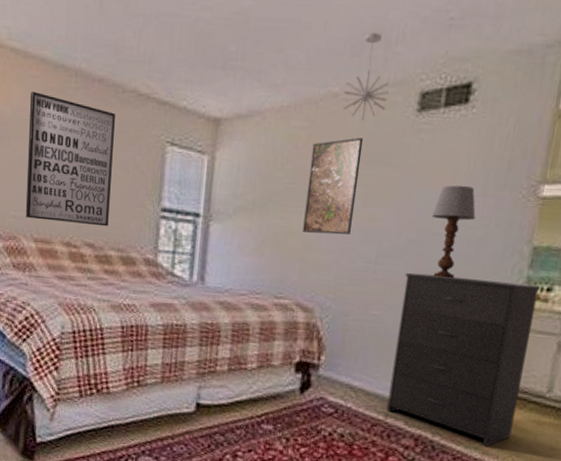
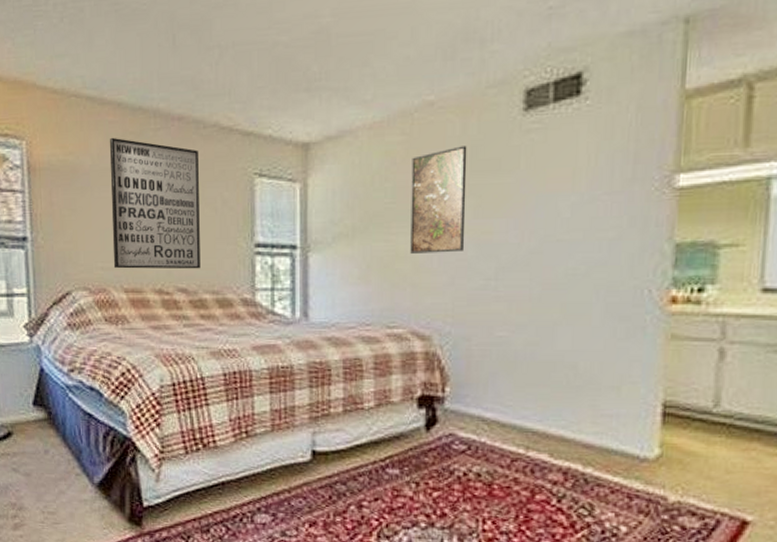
pendant light: present [342,32,389,120] -> none [440,33,489,127]
dresser: present [386,272,541,447] -> none [526,285,691,476]
table lamp: present [432,185,476,279] -> none [554,185,604,289]

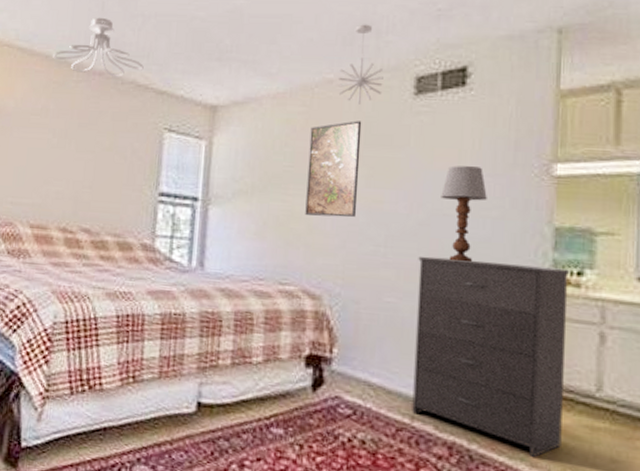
wall art: present [109,137,200,269] -> none [22,84,114,212]
ceiling light fixture: none [125,53,226,121] -> present [53,17,144,77]
pendant light: none [440,33,489,127] -> present [338,24,383,104]
dresser: none [526,285,691,476] -> present [412,256,570,458]
table lamp: none [554,185,604,289] -> present [441,166,487,263]

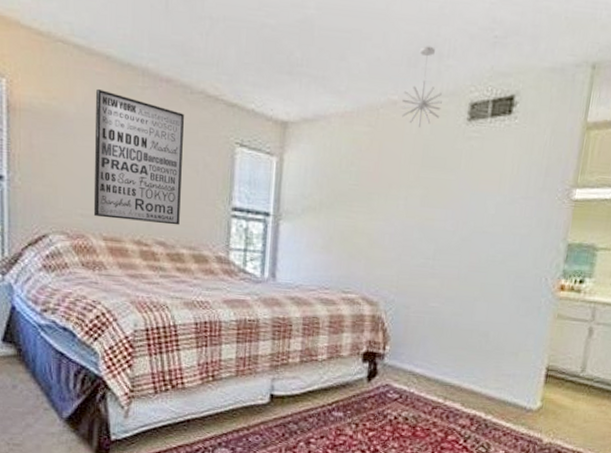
wall art: none [22,84,114,212] -> present [93,88,184,226]
ceiling light fixture: present [53,17,144,77] -> none [114,16,213,86]
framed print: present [305,121,362,218] -> none [367,143,421,233]
dresser: present [412,256,570,458] -> none [445,267,575,423]
table lamp: present [441,166,487,263] -> none [482,188,519,273]

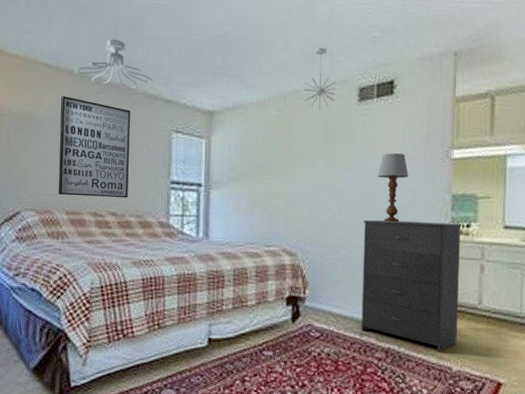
ceiling light fixture: none [114,16,213,86] -> present [75,39,153,89]
dresser: none [445,267,575,423] -> present [361,219,462,353]
table lamp: none [482,188,519,273] -> present [378,153,409,222]

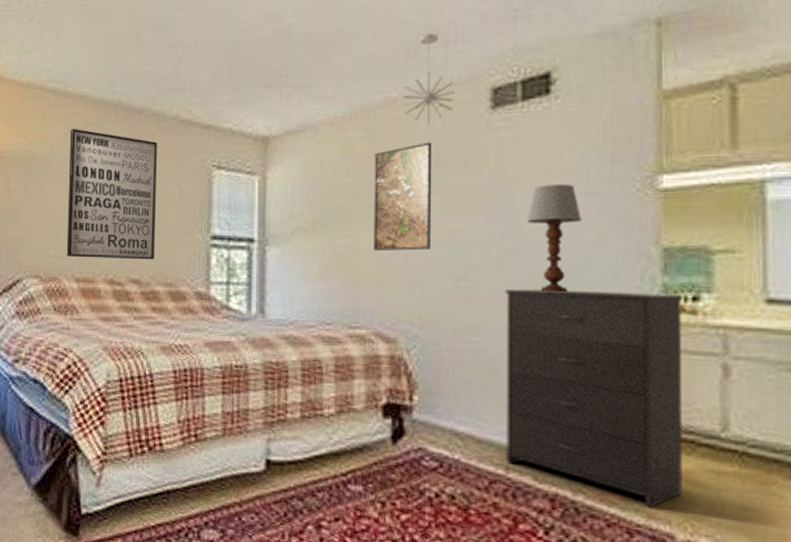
ceiling light fixture: present [75,39,153,89] -> none [88,50,186,114]
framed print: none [283,121,322,195] -> present [374,142,432,252]

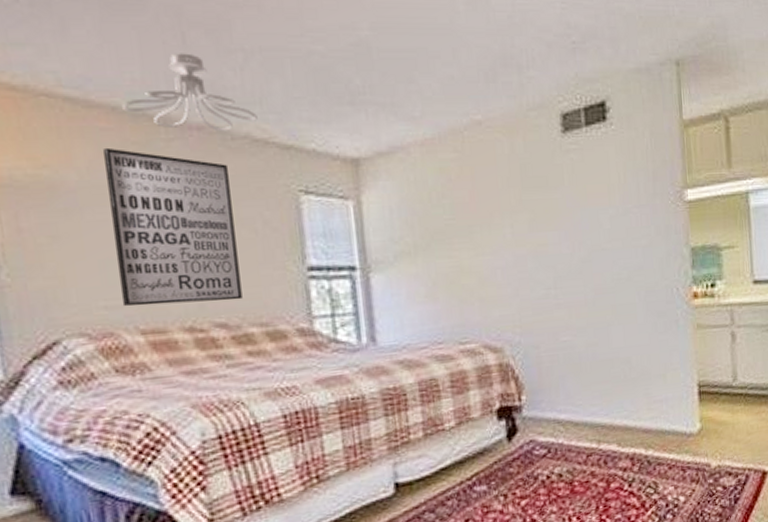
ceiling light fixture: none [88,50,186,114] -> present [122,53,258,132]
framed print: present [374,142,432,252] -> none [466,163,525,270]
pendant light: present [403,33,454,124] -> none [486,58,531,146]
dresser: present [505,288,684,509] -> none [585,283,713,449]
table lamp: present [527,185,581,293] -> none [597,200,636,292]

